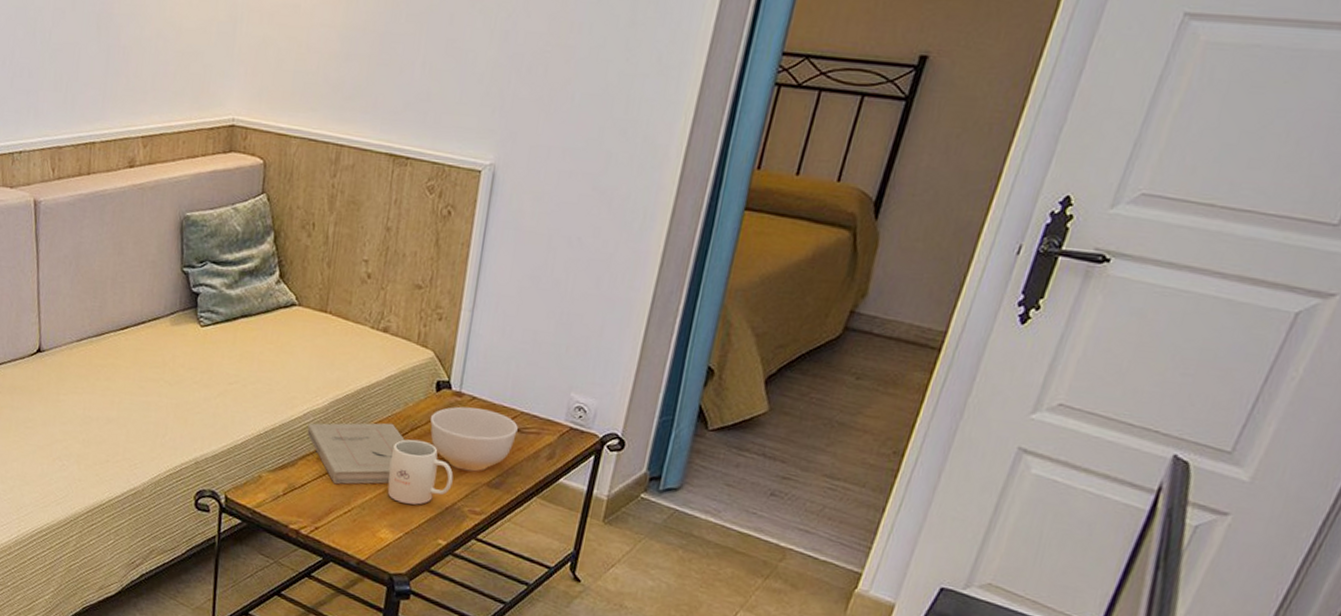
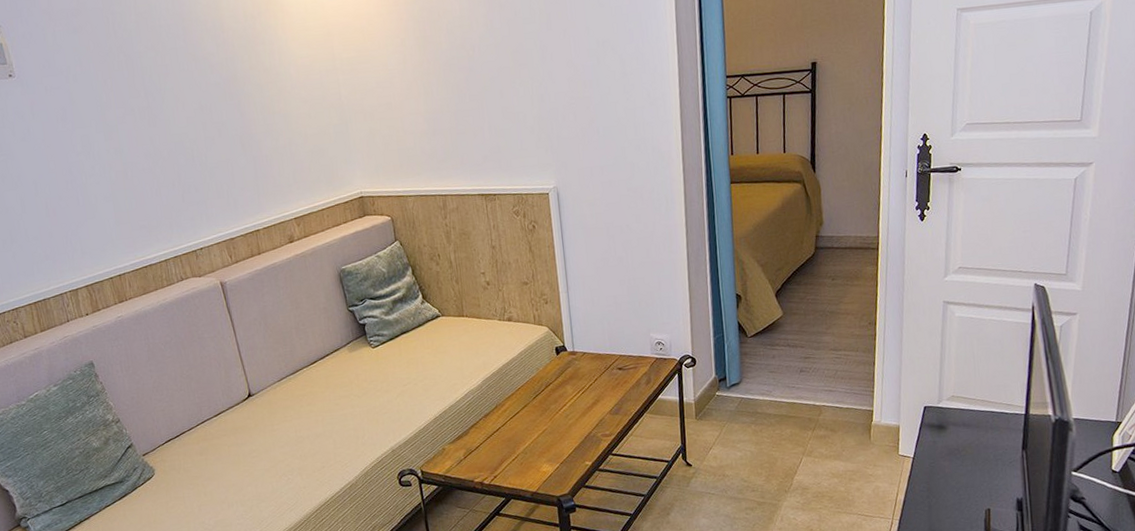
book: present [307,422,405,485] -> none [470,385,543,441]
mug: present [387,439,454,505] -> none [535,392,585,442]
bowl: present [430,406,518,472] -> none [558,359,621,407]

